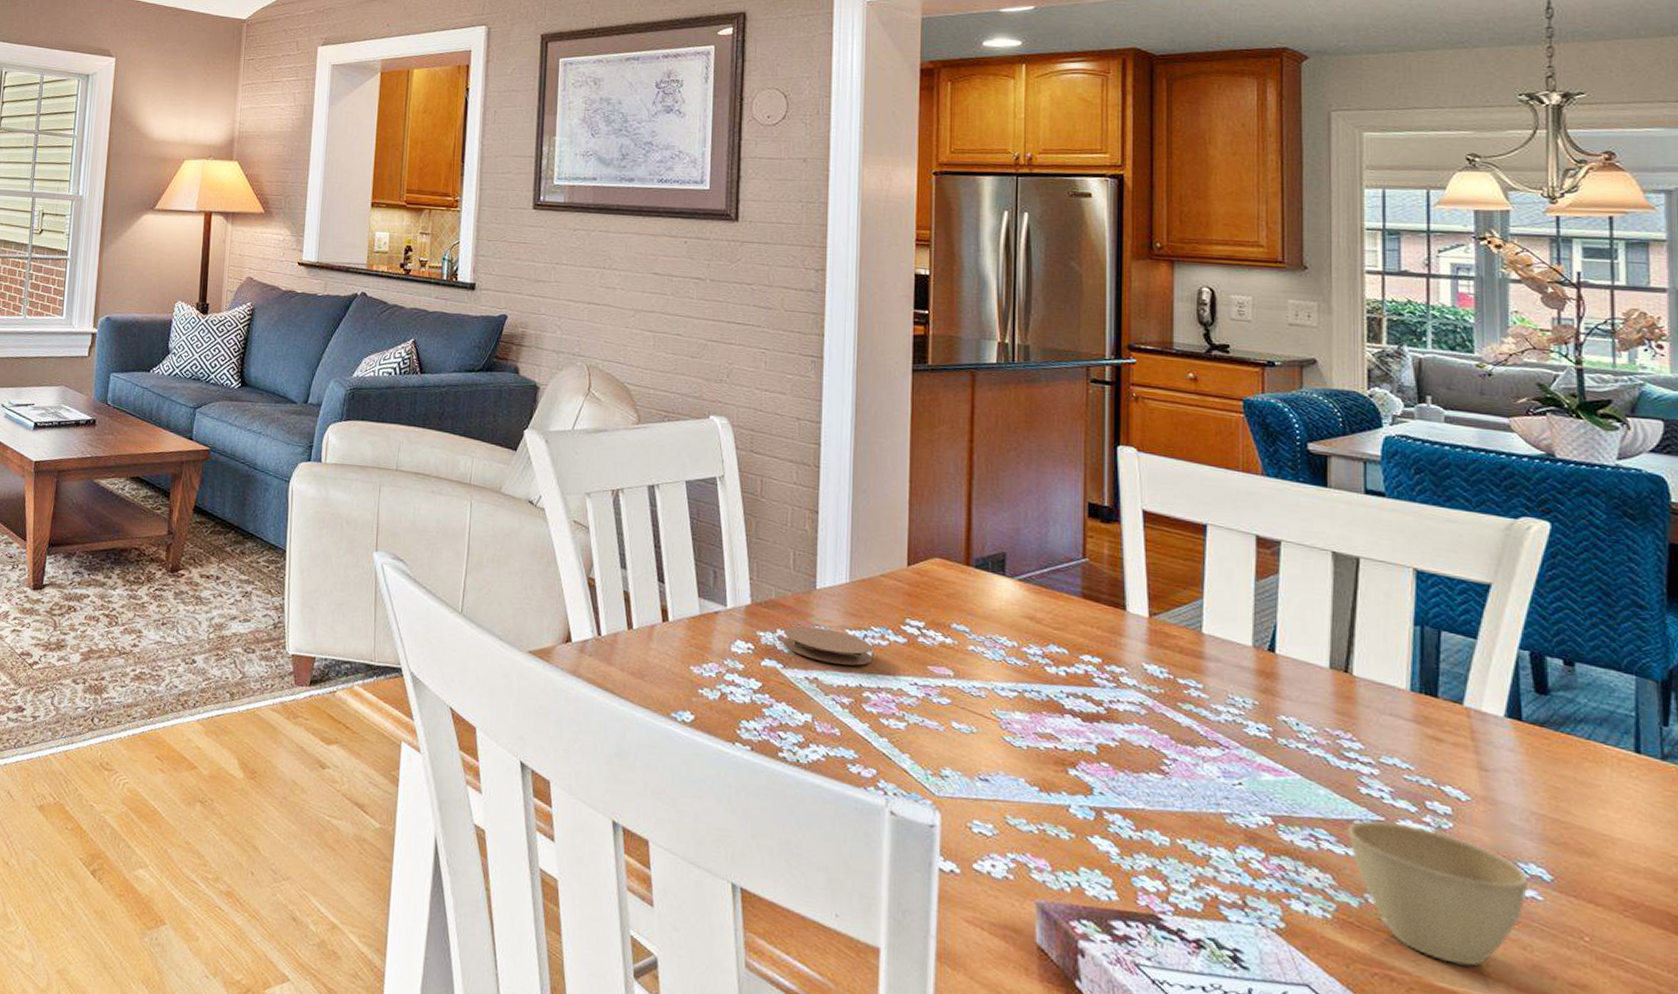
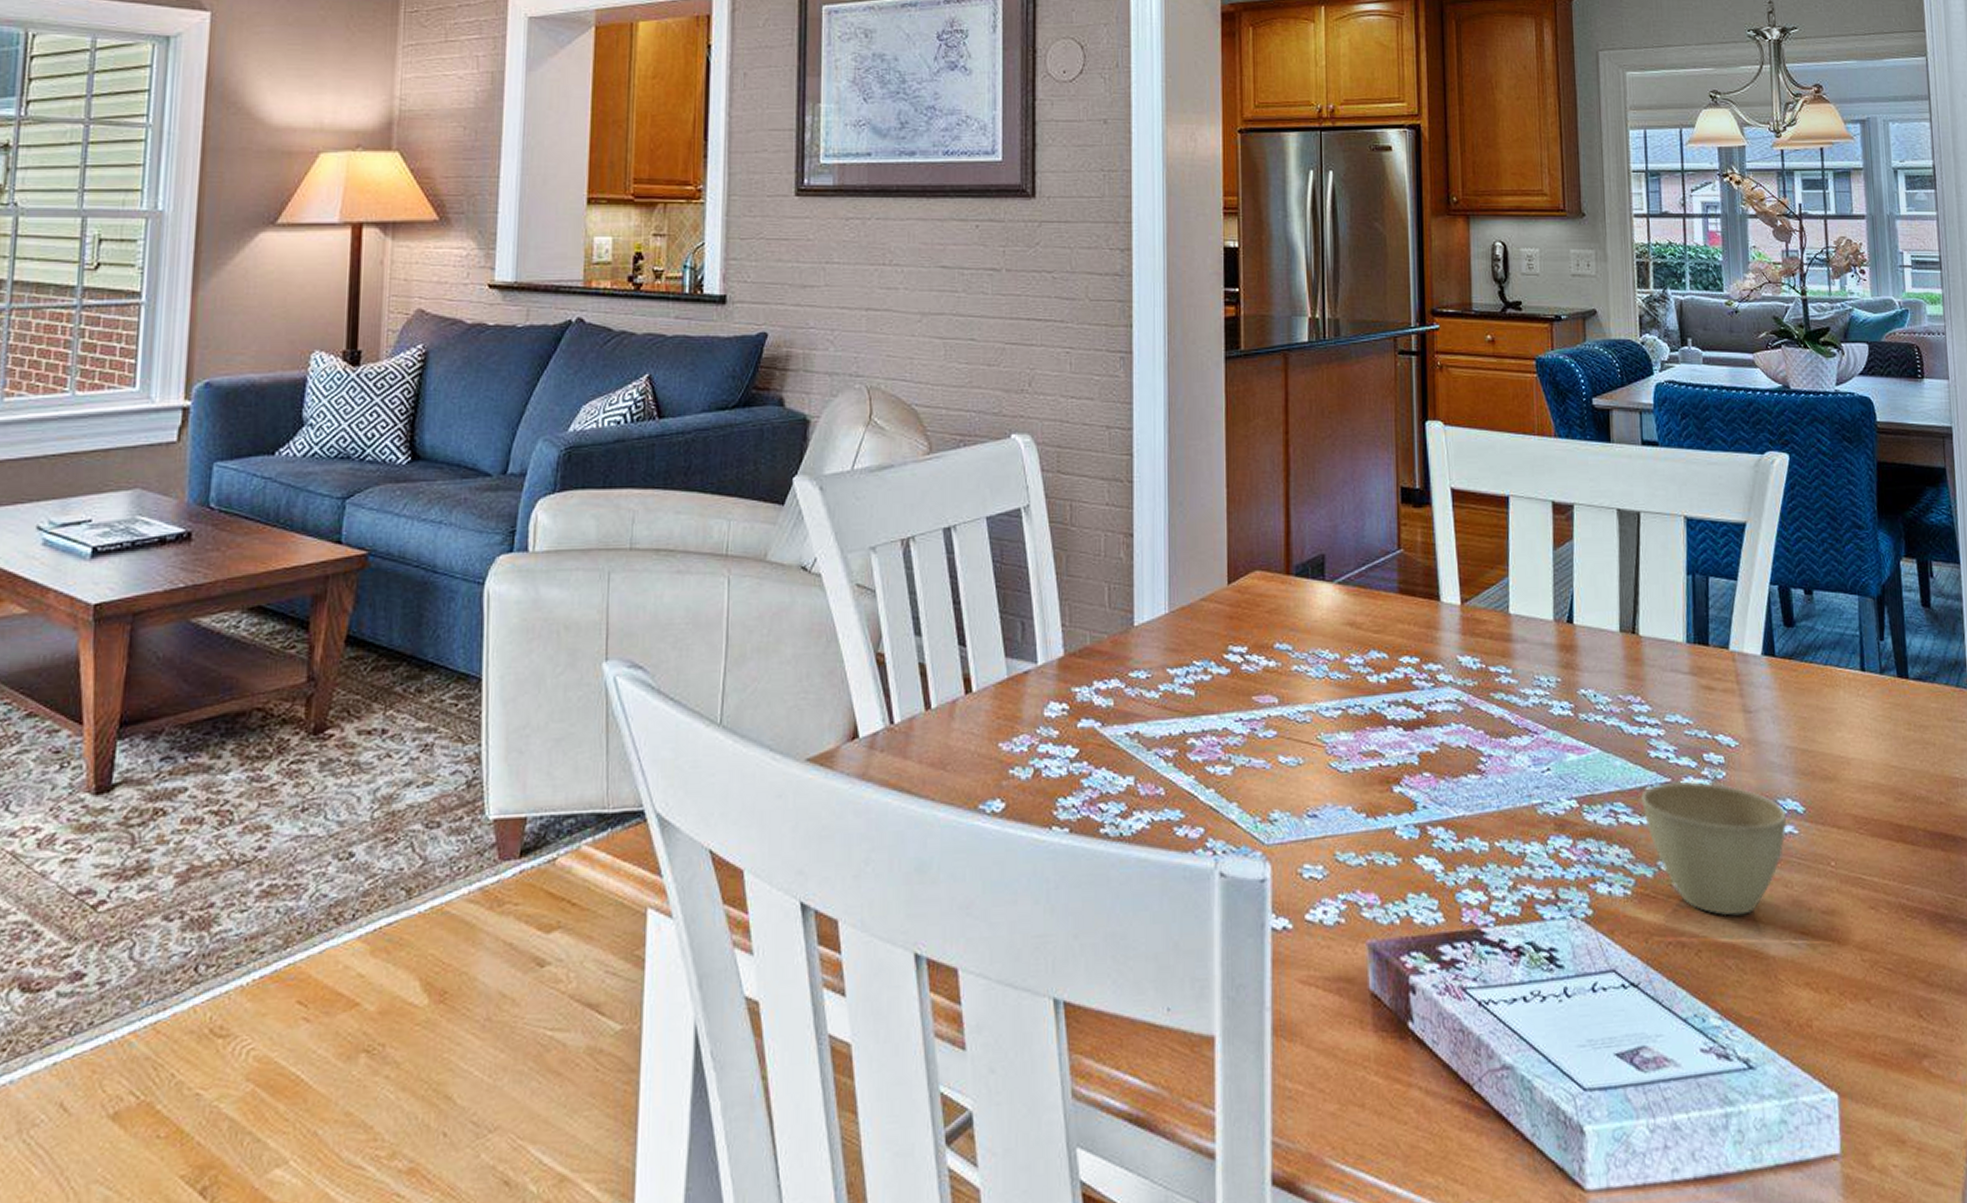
coaster: present [783,625,873,666] -> none [1101,671,1196,712]

